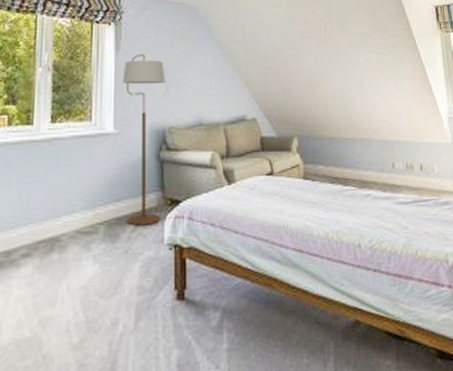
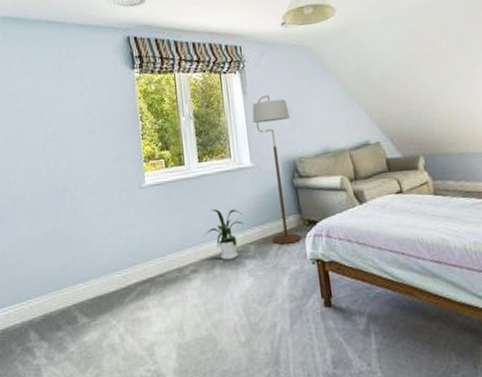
house plant: none [43,181,97,243] -> present [203,209,244,260]

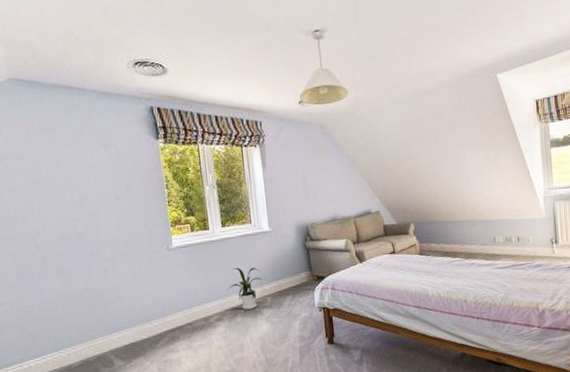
floor lamp: present [252,95,302,245] -> none [270,168,312,296]

